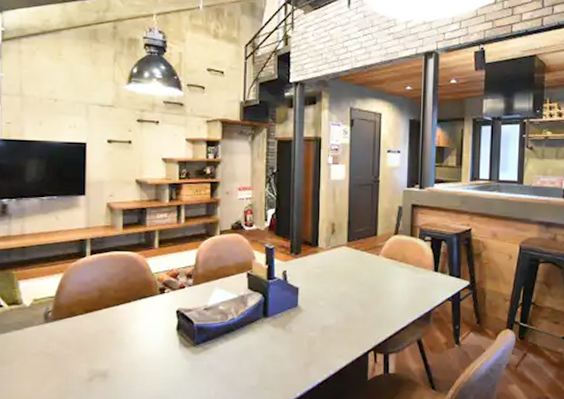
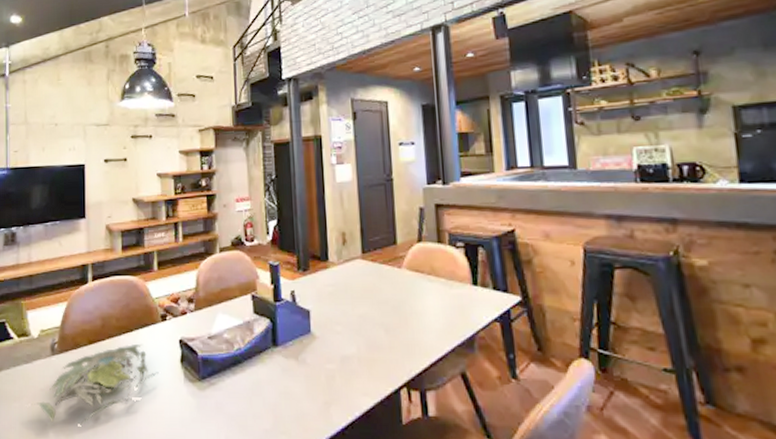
plant: none [22,313,156,386] -> present [32,343,159,425]

